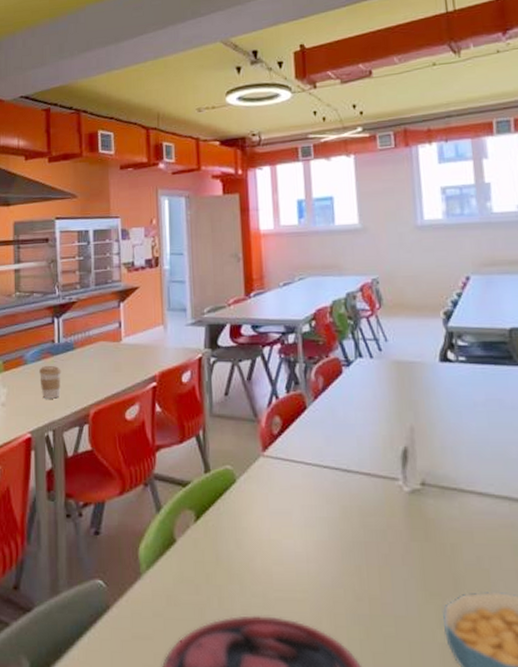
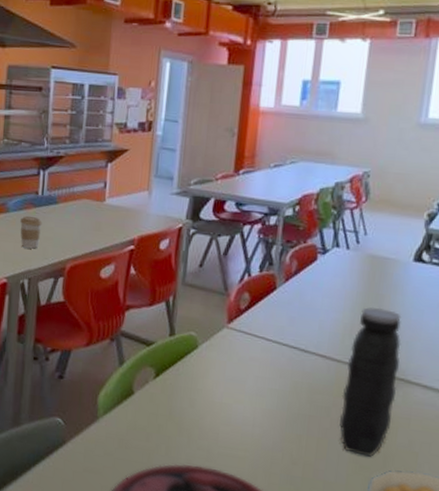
water jug: none [393,414,453,581] -> present [339,306,402,457]

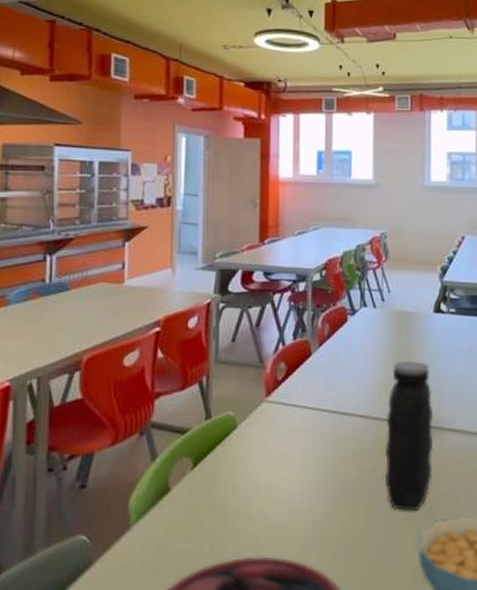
coffee cup: present [20,215,42,249] -> none [24,306,52,344]

